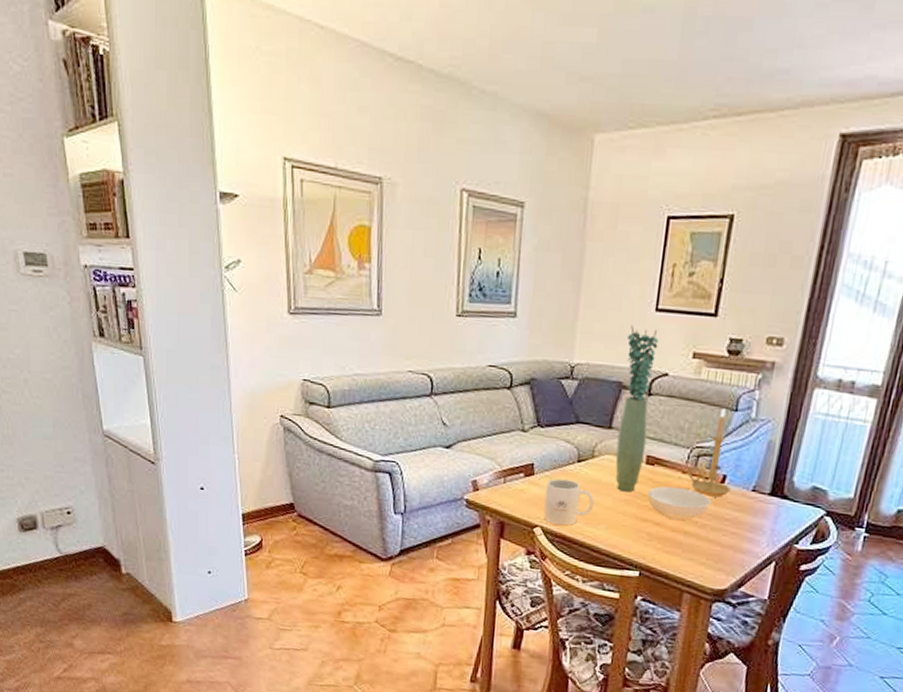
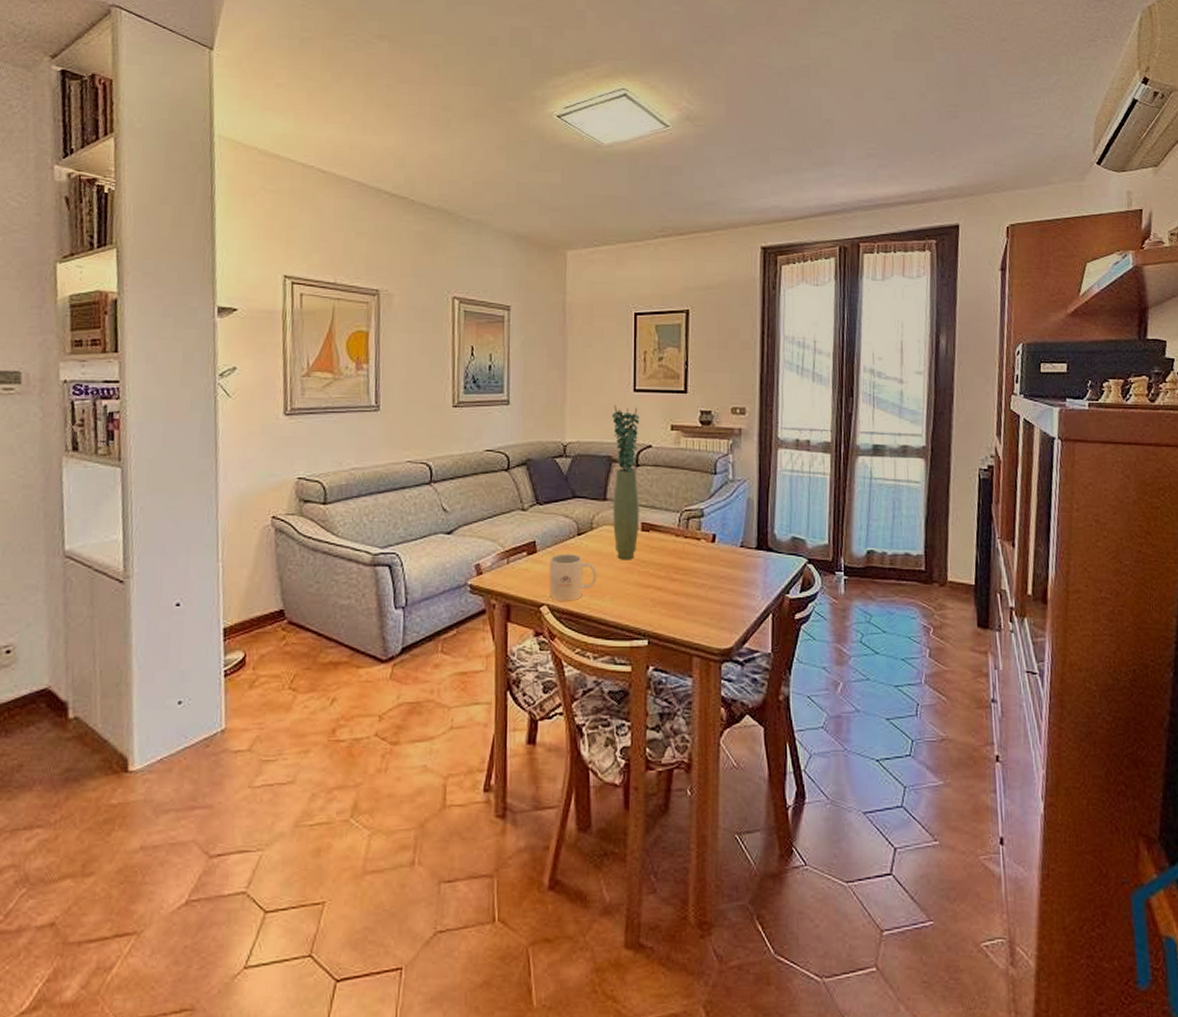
bowl: present [647,486,711,521] -> none [647,550,705,583]
candle holder: present [688,408,731,498] -> none [680,473,721,556]

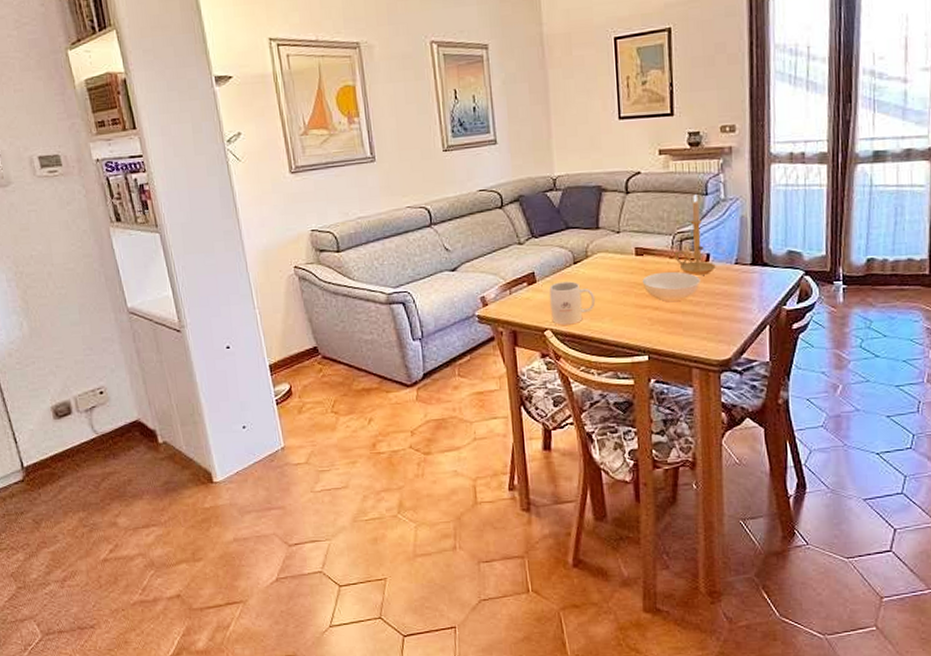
vase: present [612,405,640,560] -> none [599,135,633,284]
bowl: none [647,550,705,583] -> present [642,271,701,303]
candle holder: none [680,473,721,556] -> present [674,195,716,276]

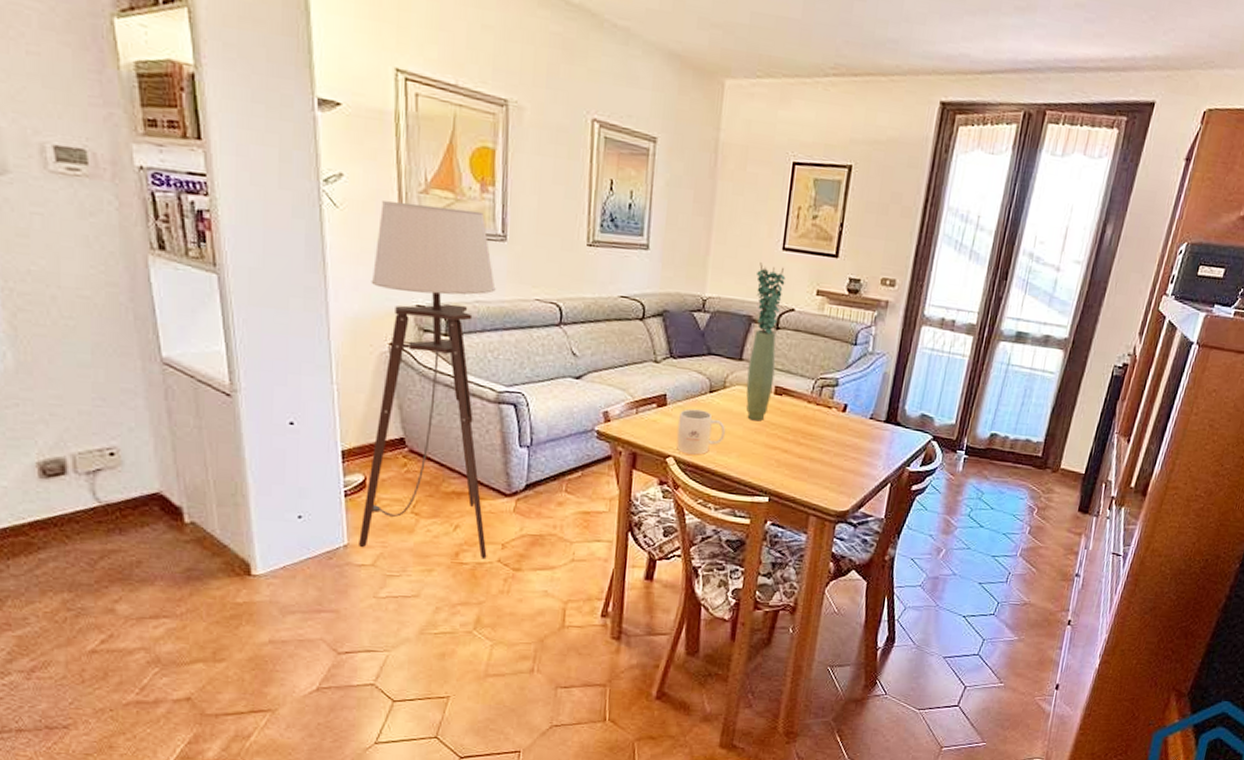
floor lamp: none [273,140,400,449] -> present [359,201,496,560]
vase: none [599,135,633,284] -> present [746,262,786,421]
bowl: present [642,271,701,303] -> none [776,415,834,448]
candle holder: present [674,195,716,276] -> none [813,342,851,425]

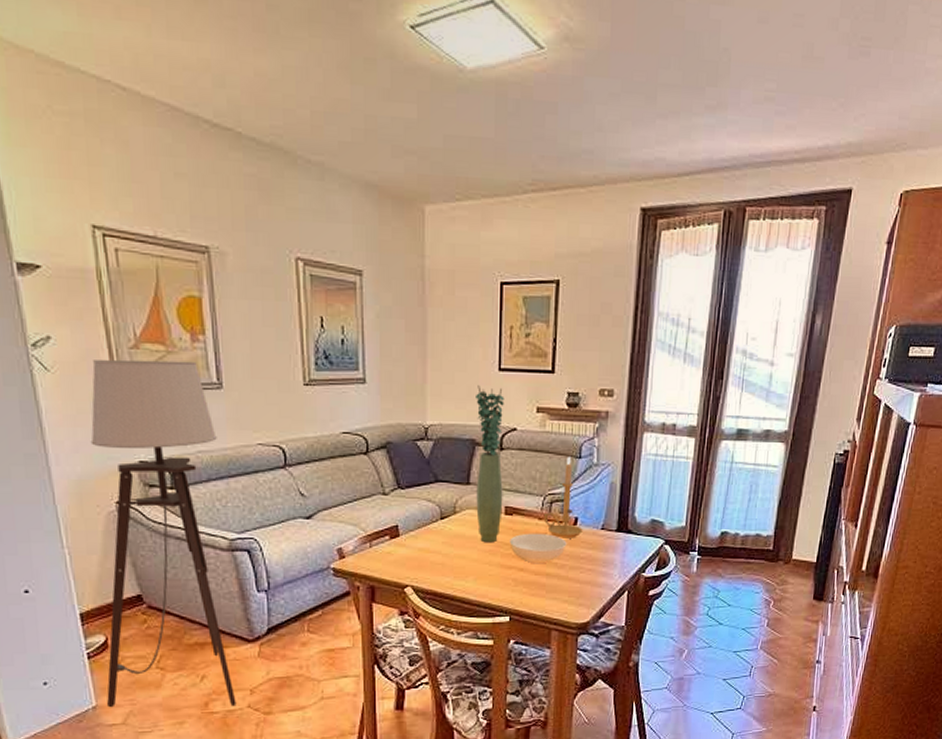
mug: present [676,409,726,455] -> none [412,537,461,582]
bowl: none [776,415,834,448] -> present [509,533,567,564]
candle holder: none [813,342,851,425] -> present [543,457,583,538]

